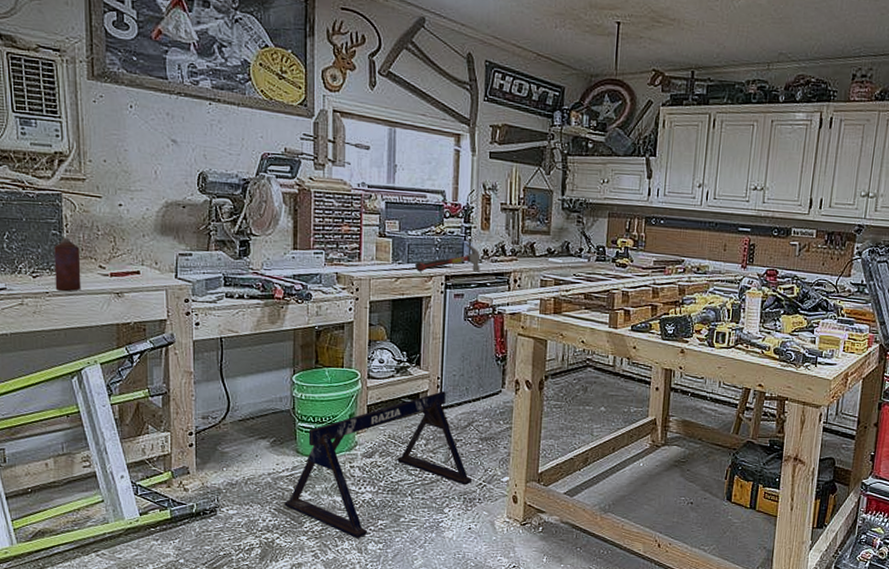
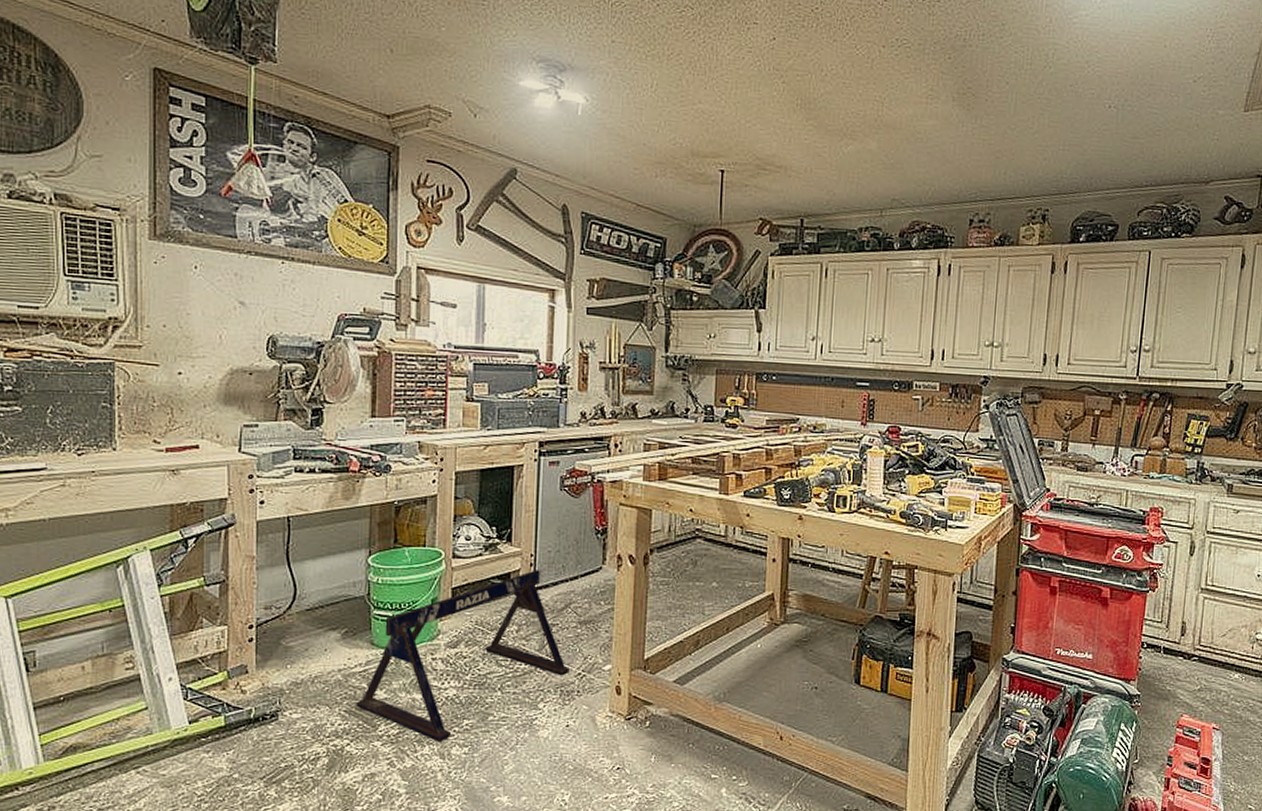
spray can: present [54,237,82,291] -> none [102,410,133,469]
hammer: present [415,244,481,272] -> none [506,406,578,439]

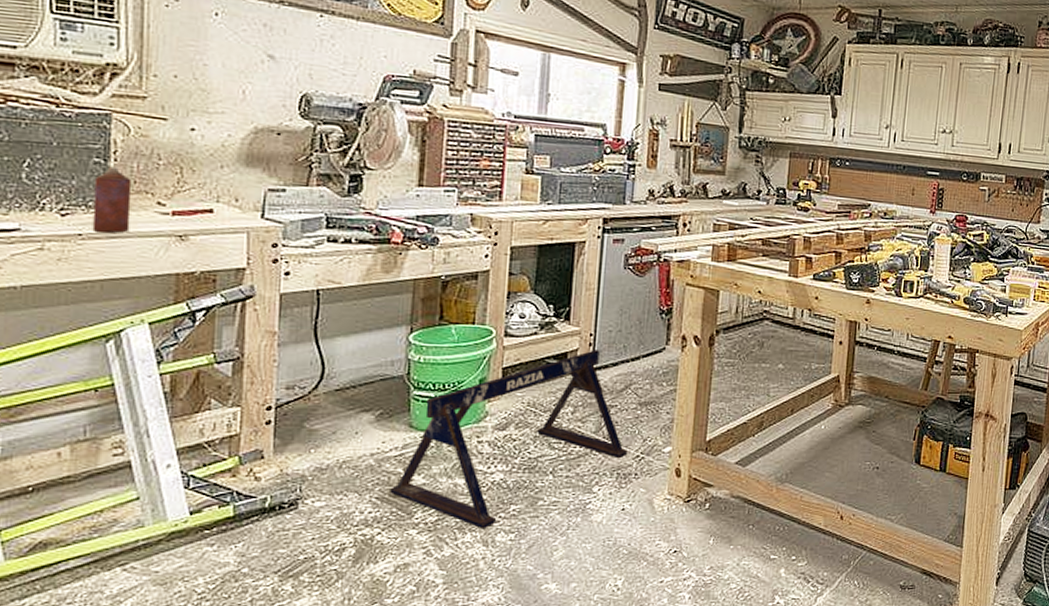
spray can: none [102,410,133,469] -> present [92,166,132,233]

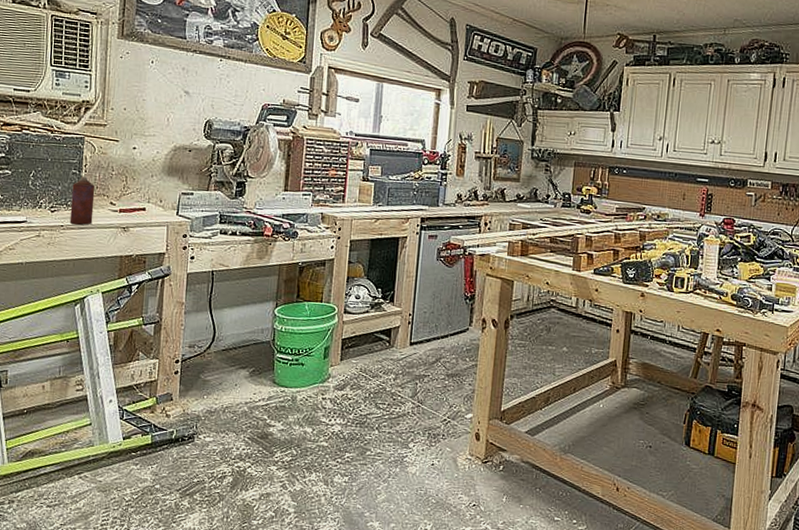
sawhorse: present [390,350,627,530] -> none [258,327,437,471]

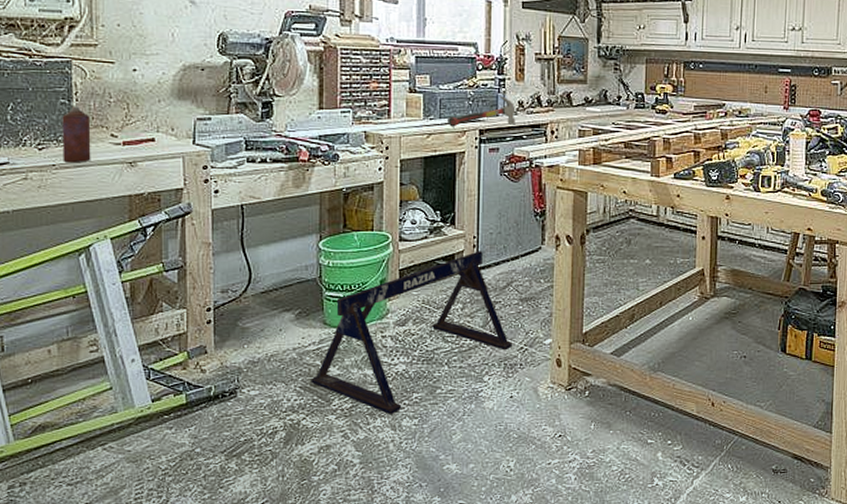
sawhorse: none [258,327,437,471] -> present [311,251,512,415]
hammer: none [394,189,455,215] -> present [448,96,516,127]

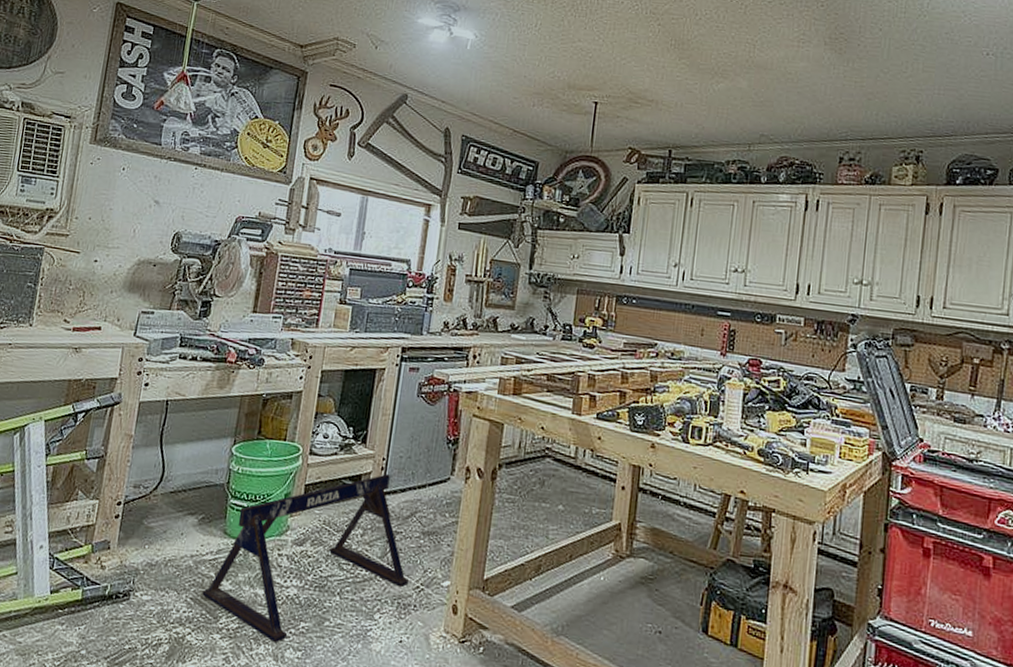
spray can: present [62,106,91,162] -> none [18,290,50,344]
hammer: present [448,96,516,127] -> none [372,315,441,345]

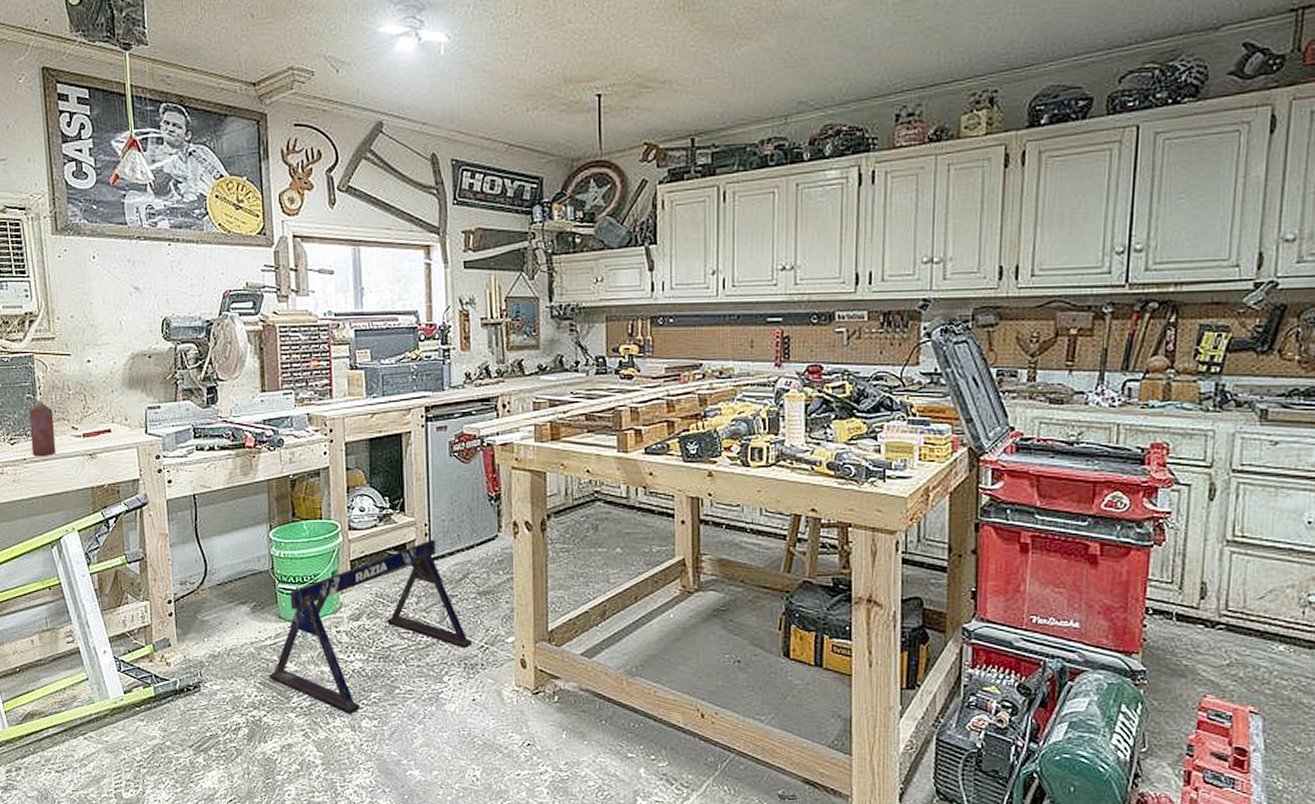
spray can: none [18,290,50,344] -> present [29,400,56,456]

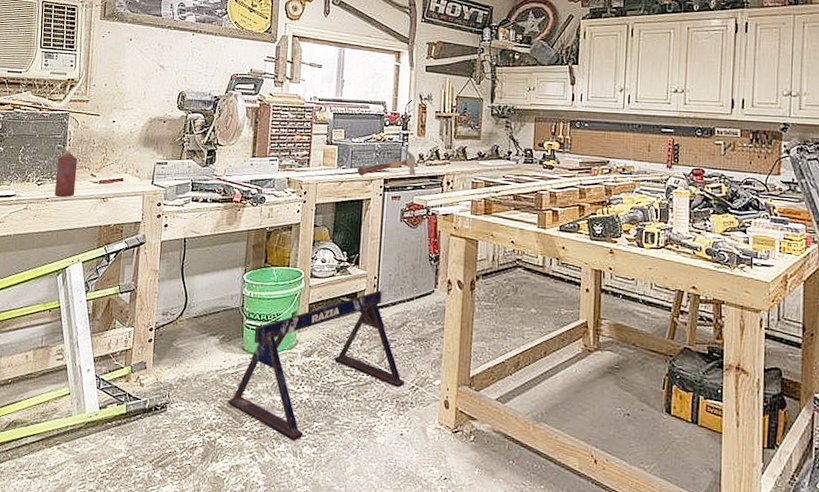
hammer: none [391,368,463,405] -> present [357,149,417,176]

